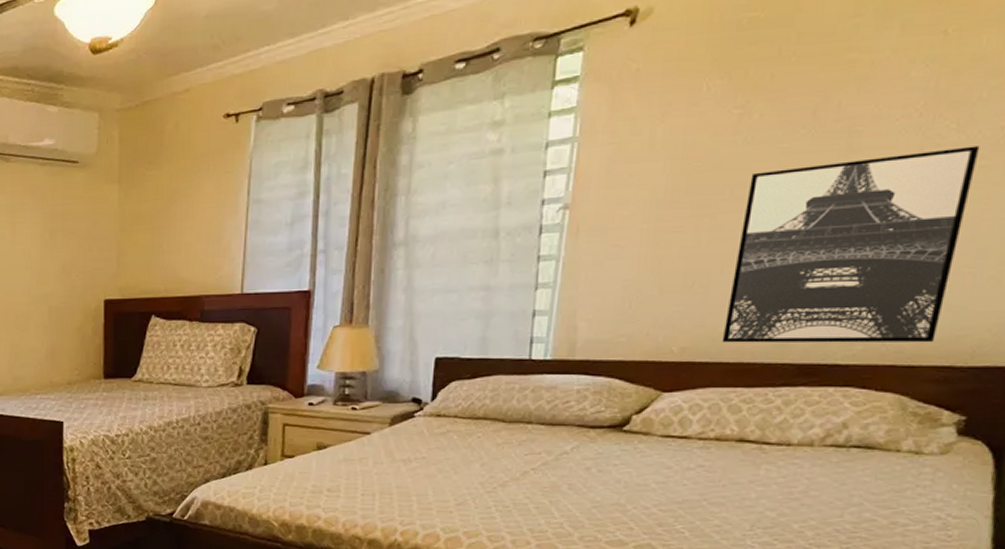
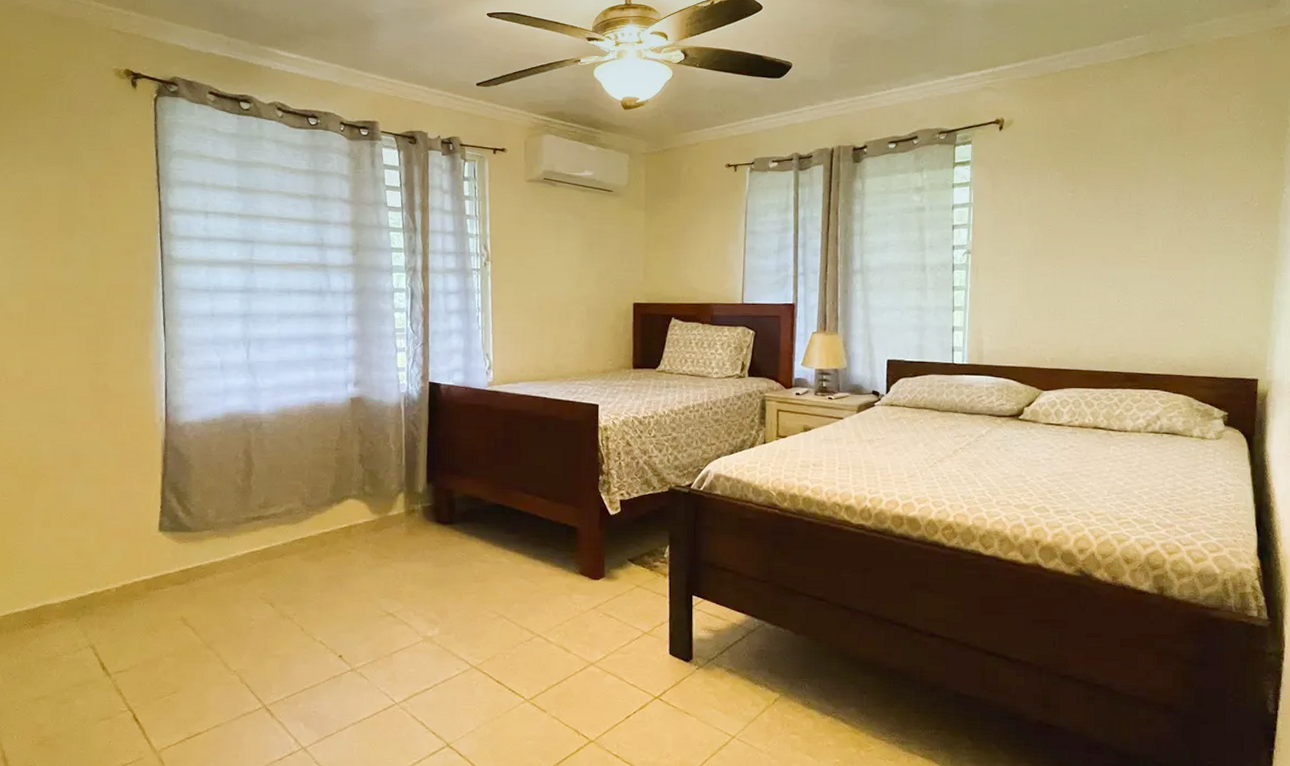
wall art: present [721,146,980,343] -> none [1076,229,1212,360]

